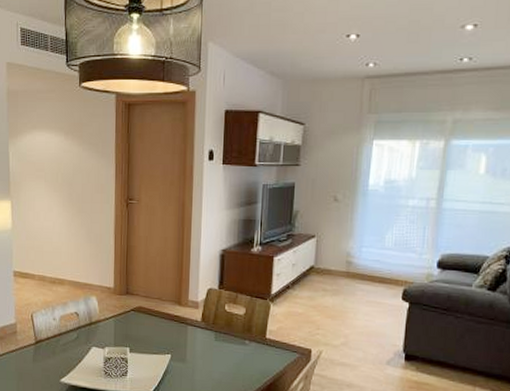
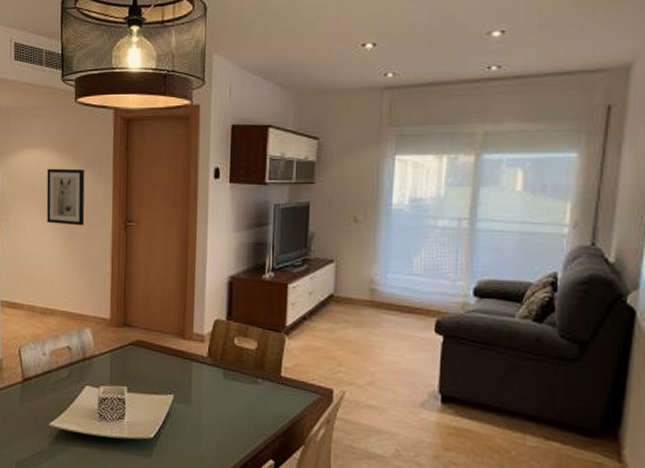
wall art: none [54,149,90,203] -> present [46,168,85,226]

